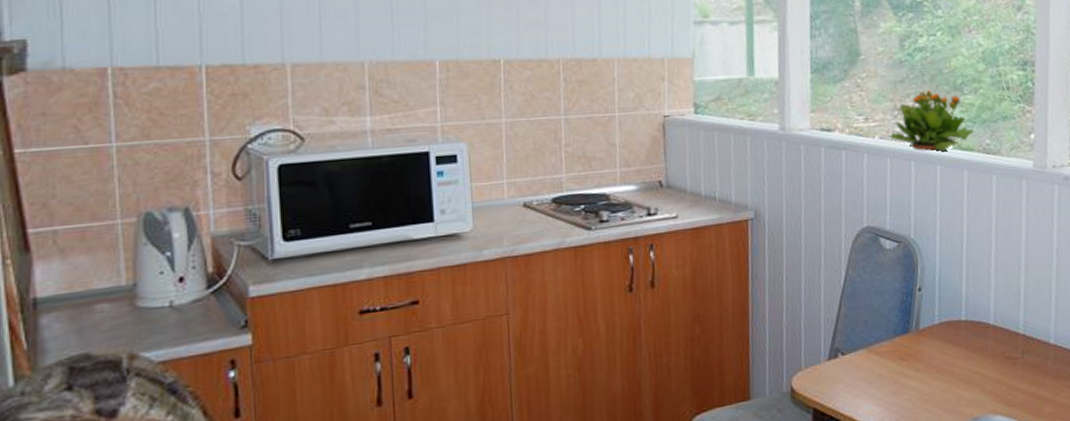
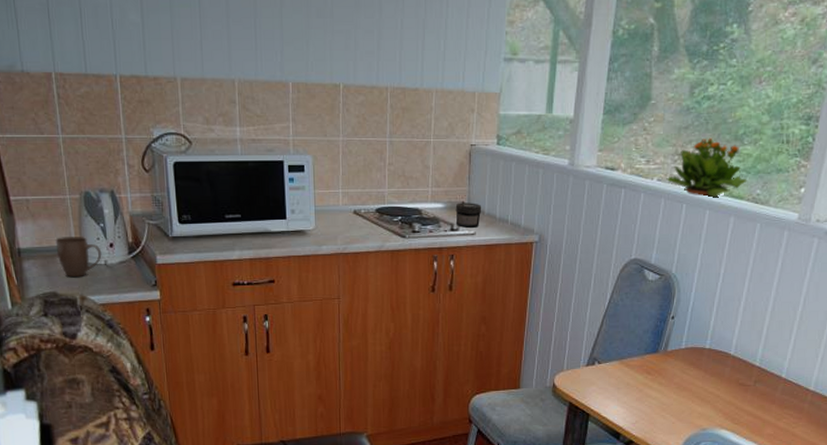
mug: none [94,272,166,330] -> present [55,236,102,278]
jar: none [651,181,684,211] -> present [455,203,482,228]

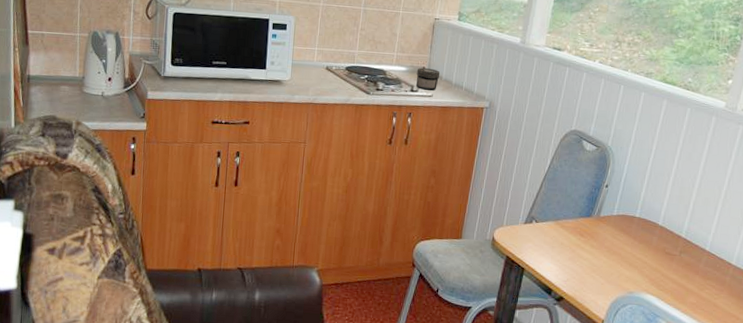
mug: present [55,236,102,278] -> none [61,68,101,105]
potted flower: present [666,137,747,198] -> none [607,29,680,82]

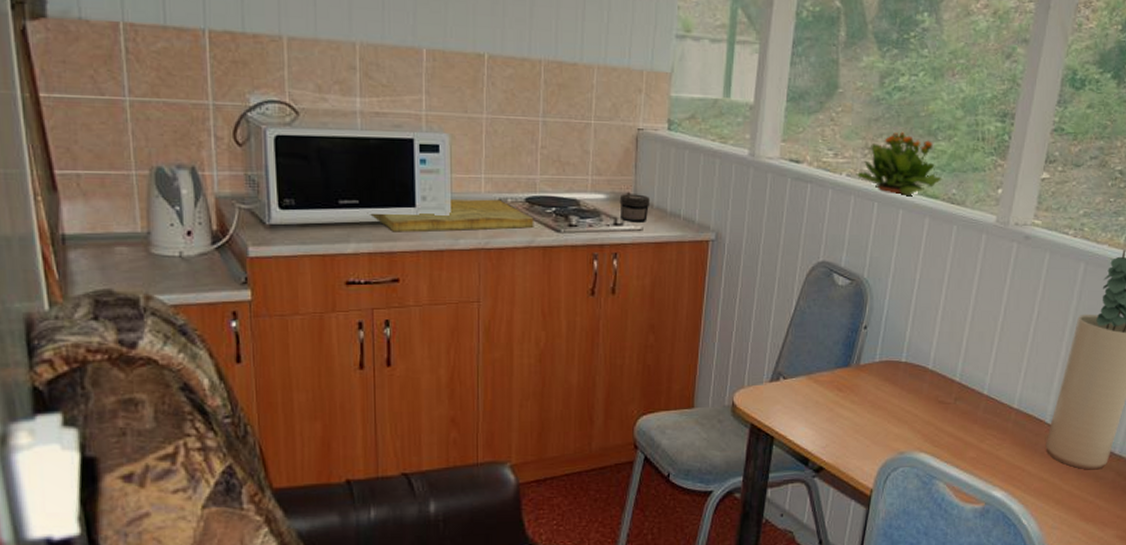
cutting board: none [231,65,351,90] -> present [367,199,534,233]
potted flower: none [607,29,680,82] -> present [856,131,942,196]

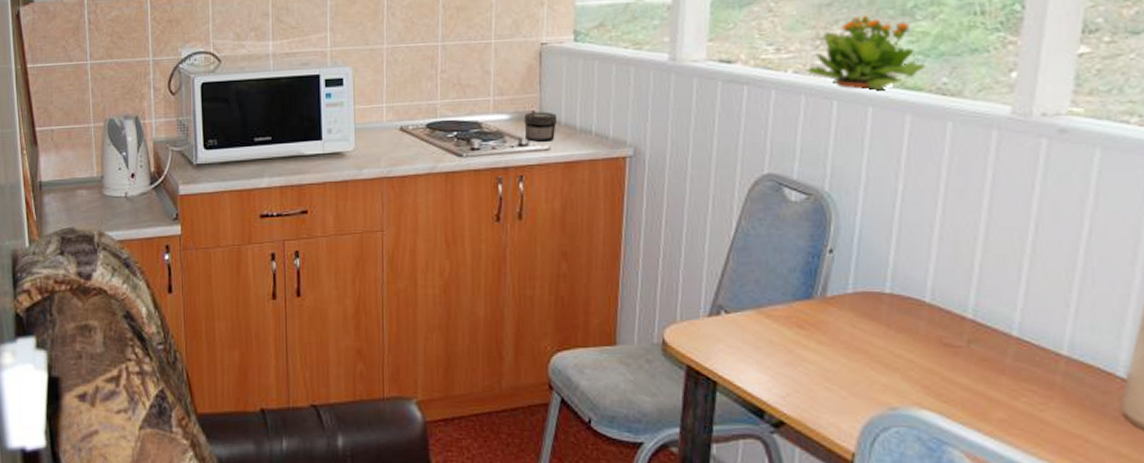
cutting board: present [367,199,534,233] -> none [279,127,436,165]

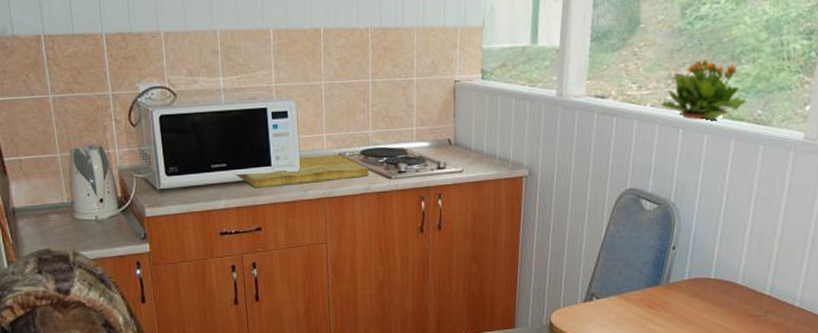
cutting board: none [279,127,436,165] -> present [233,154,369,189]
jar: present [523,111,558,142] -> none [441,139,469,165]

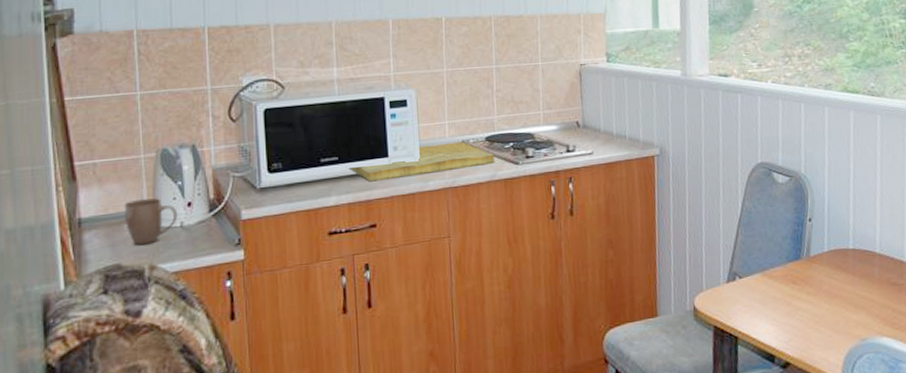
mug: none [47,193,93,234] -> present [124,198,178,245]
potted flower: present [660,58,747,121] -> none [780,37,860,95]

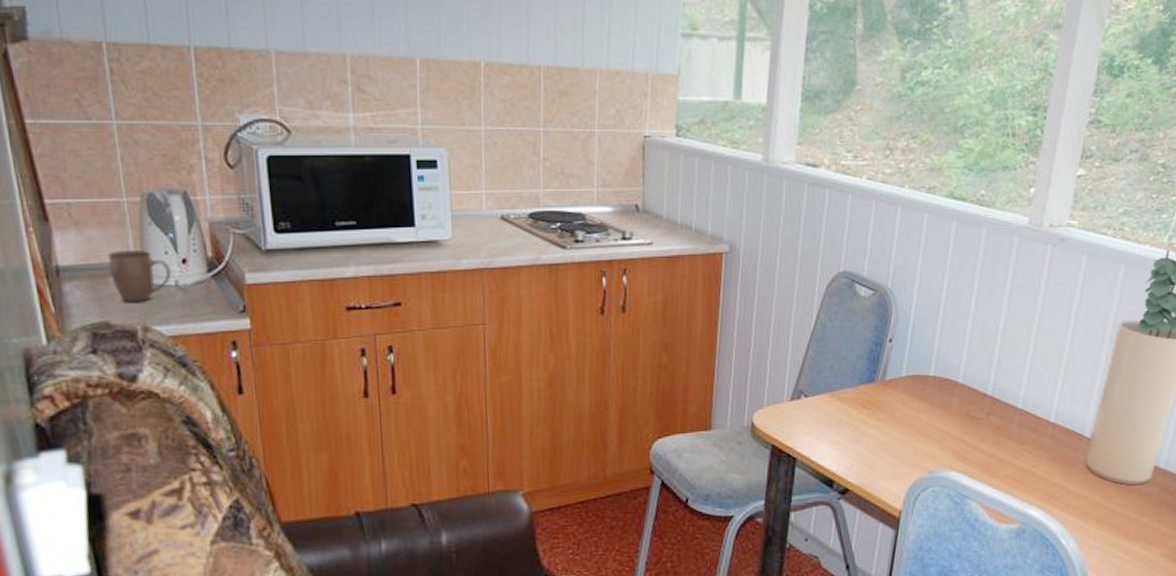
cutting board: present [346,141,495,182] -> none [365,216,539,254]

